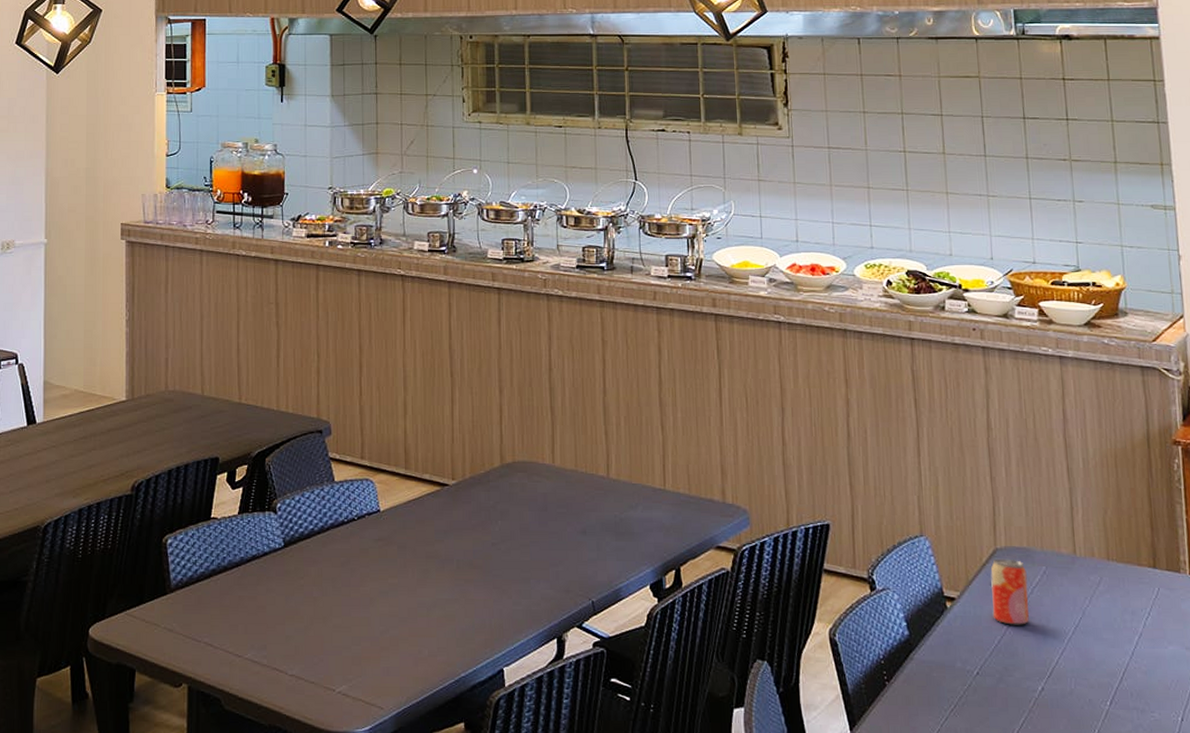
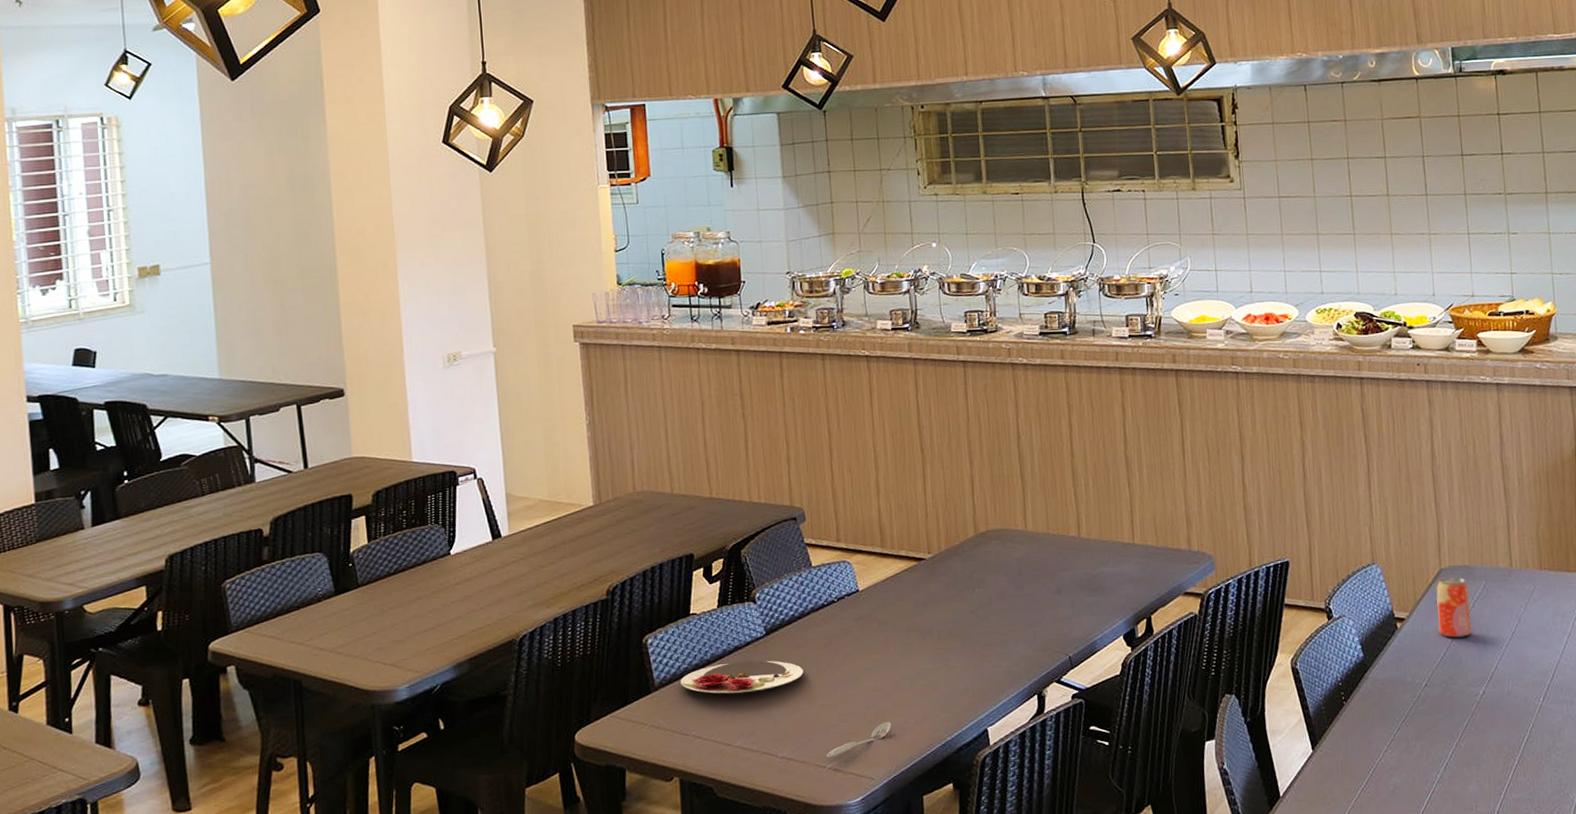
plate: none [196,572,319,604] -> present [680,661,804,694]
spoon: none [337,649,405,682] -> present [826,721,892,758]

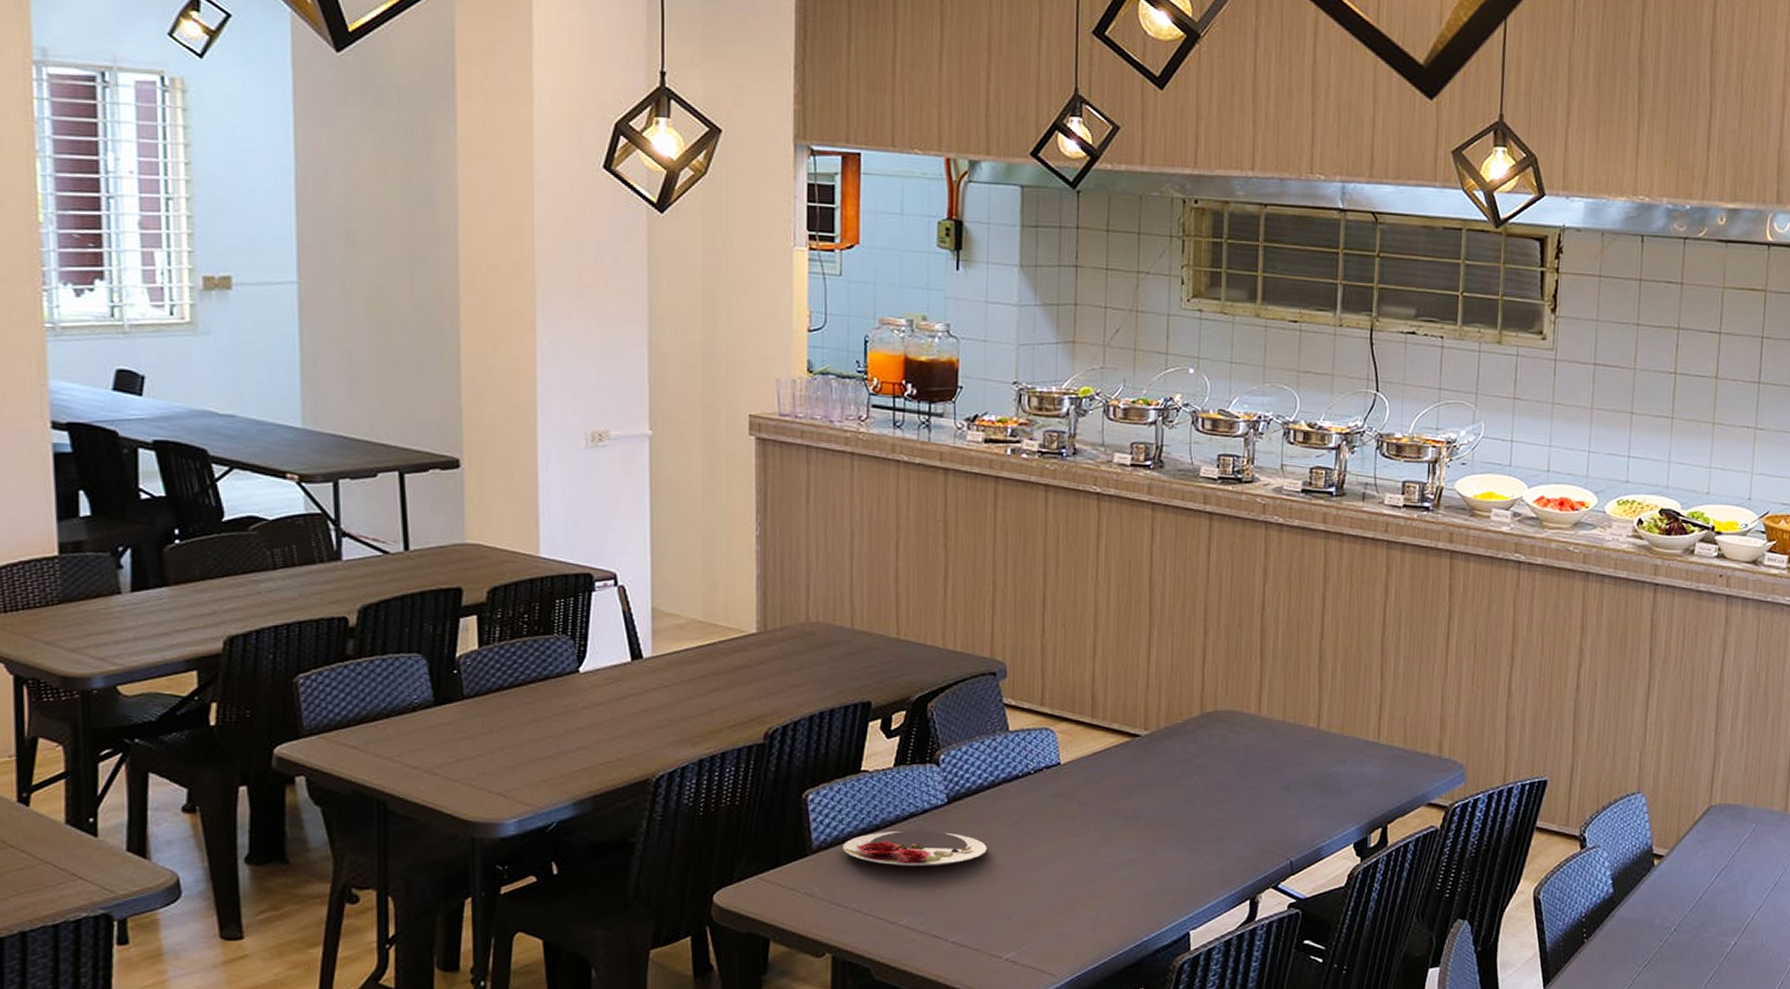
spoon: present [826,721,892,758] -> none [1004,913,1082,948]
beverage can: present [1436,577,1472,638] -> none [1698,816,1737,882]

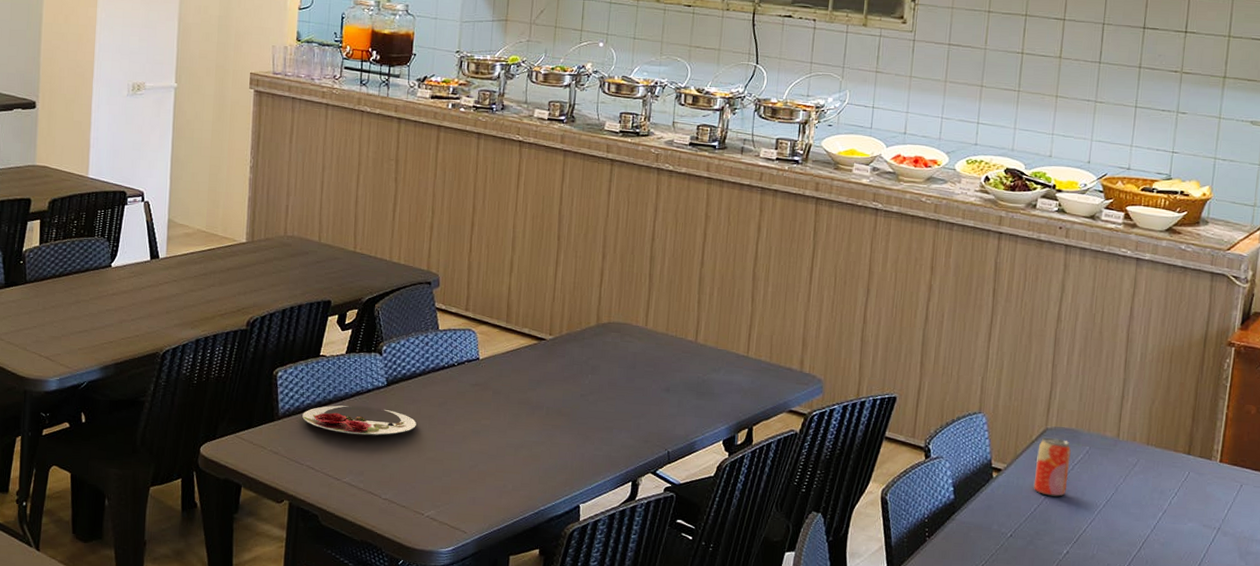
beverage can: none [1698,816,1737,882] -> present [1033,437,1071,497]

